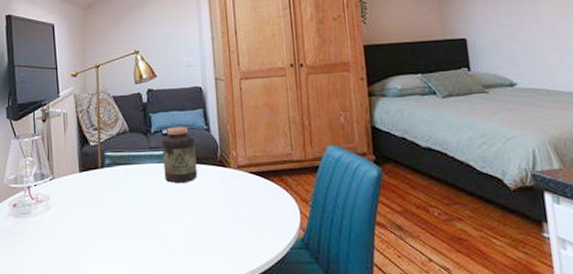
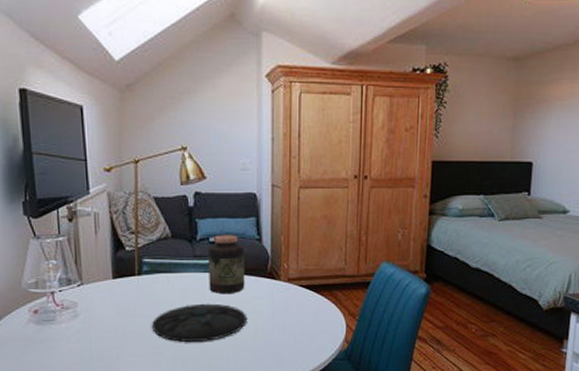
plate: none [114,192,203,232] -> present [151,303,248,342]

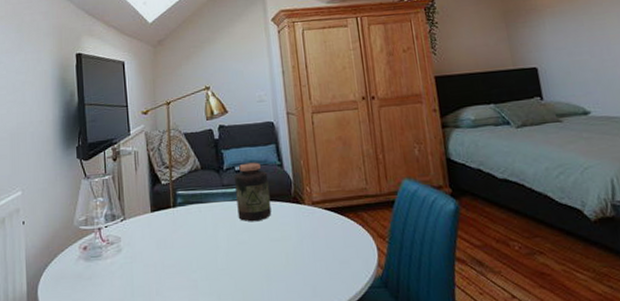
plate: present [151,303,248,342] -> none [187,231,277,274]

